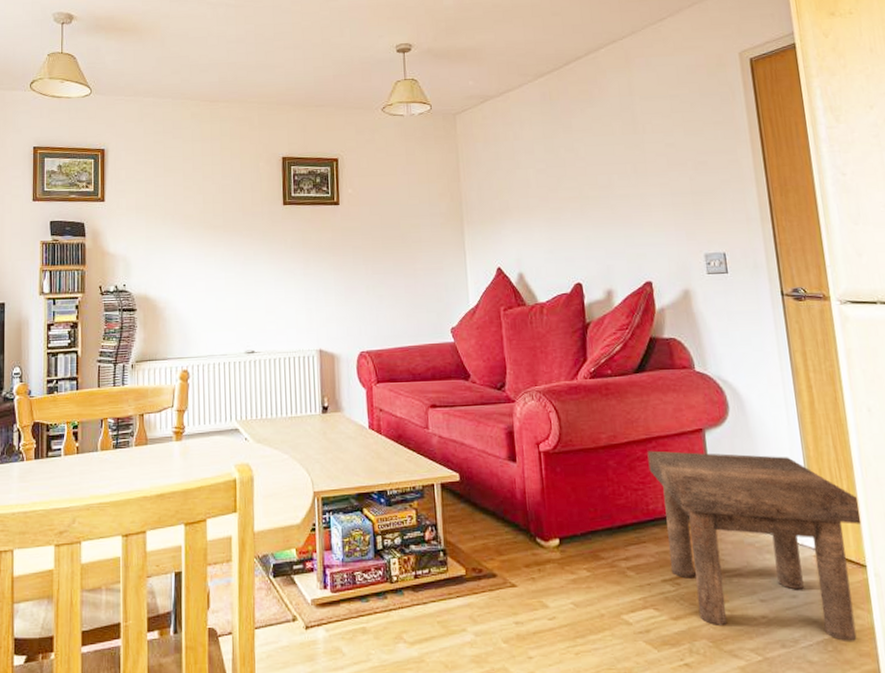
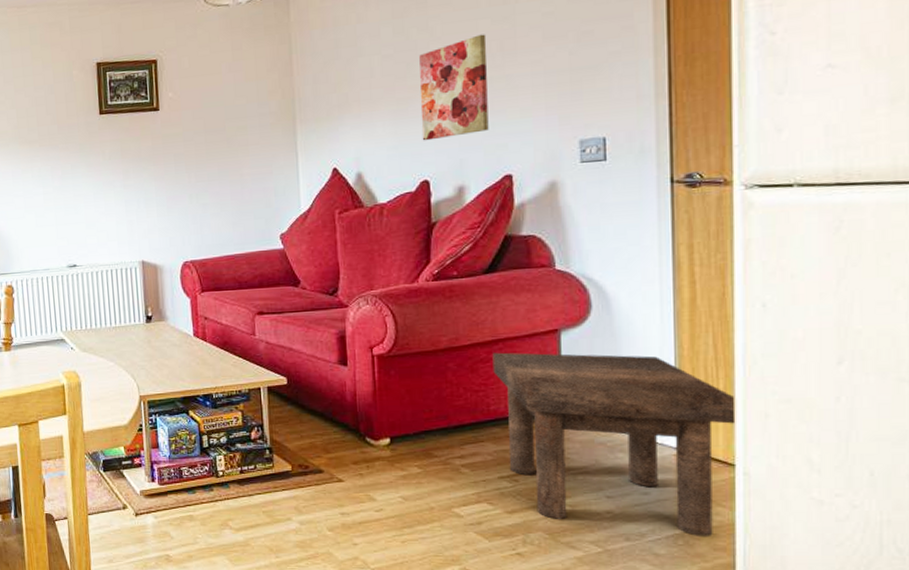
wall art: none [568,157,630,247] -> present [419,34,489,141]

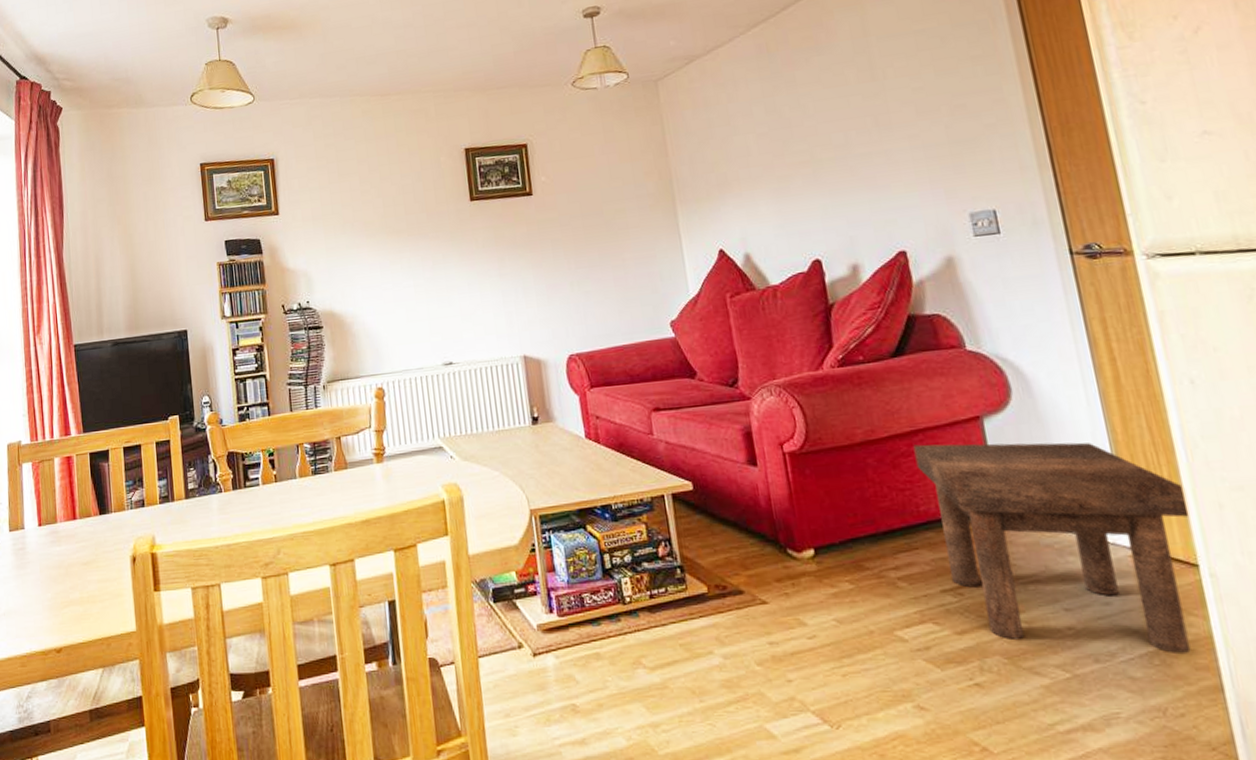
wall art: present [419,34,489,141] -> none [794,110,875,219]

